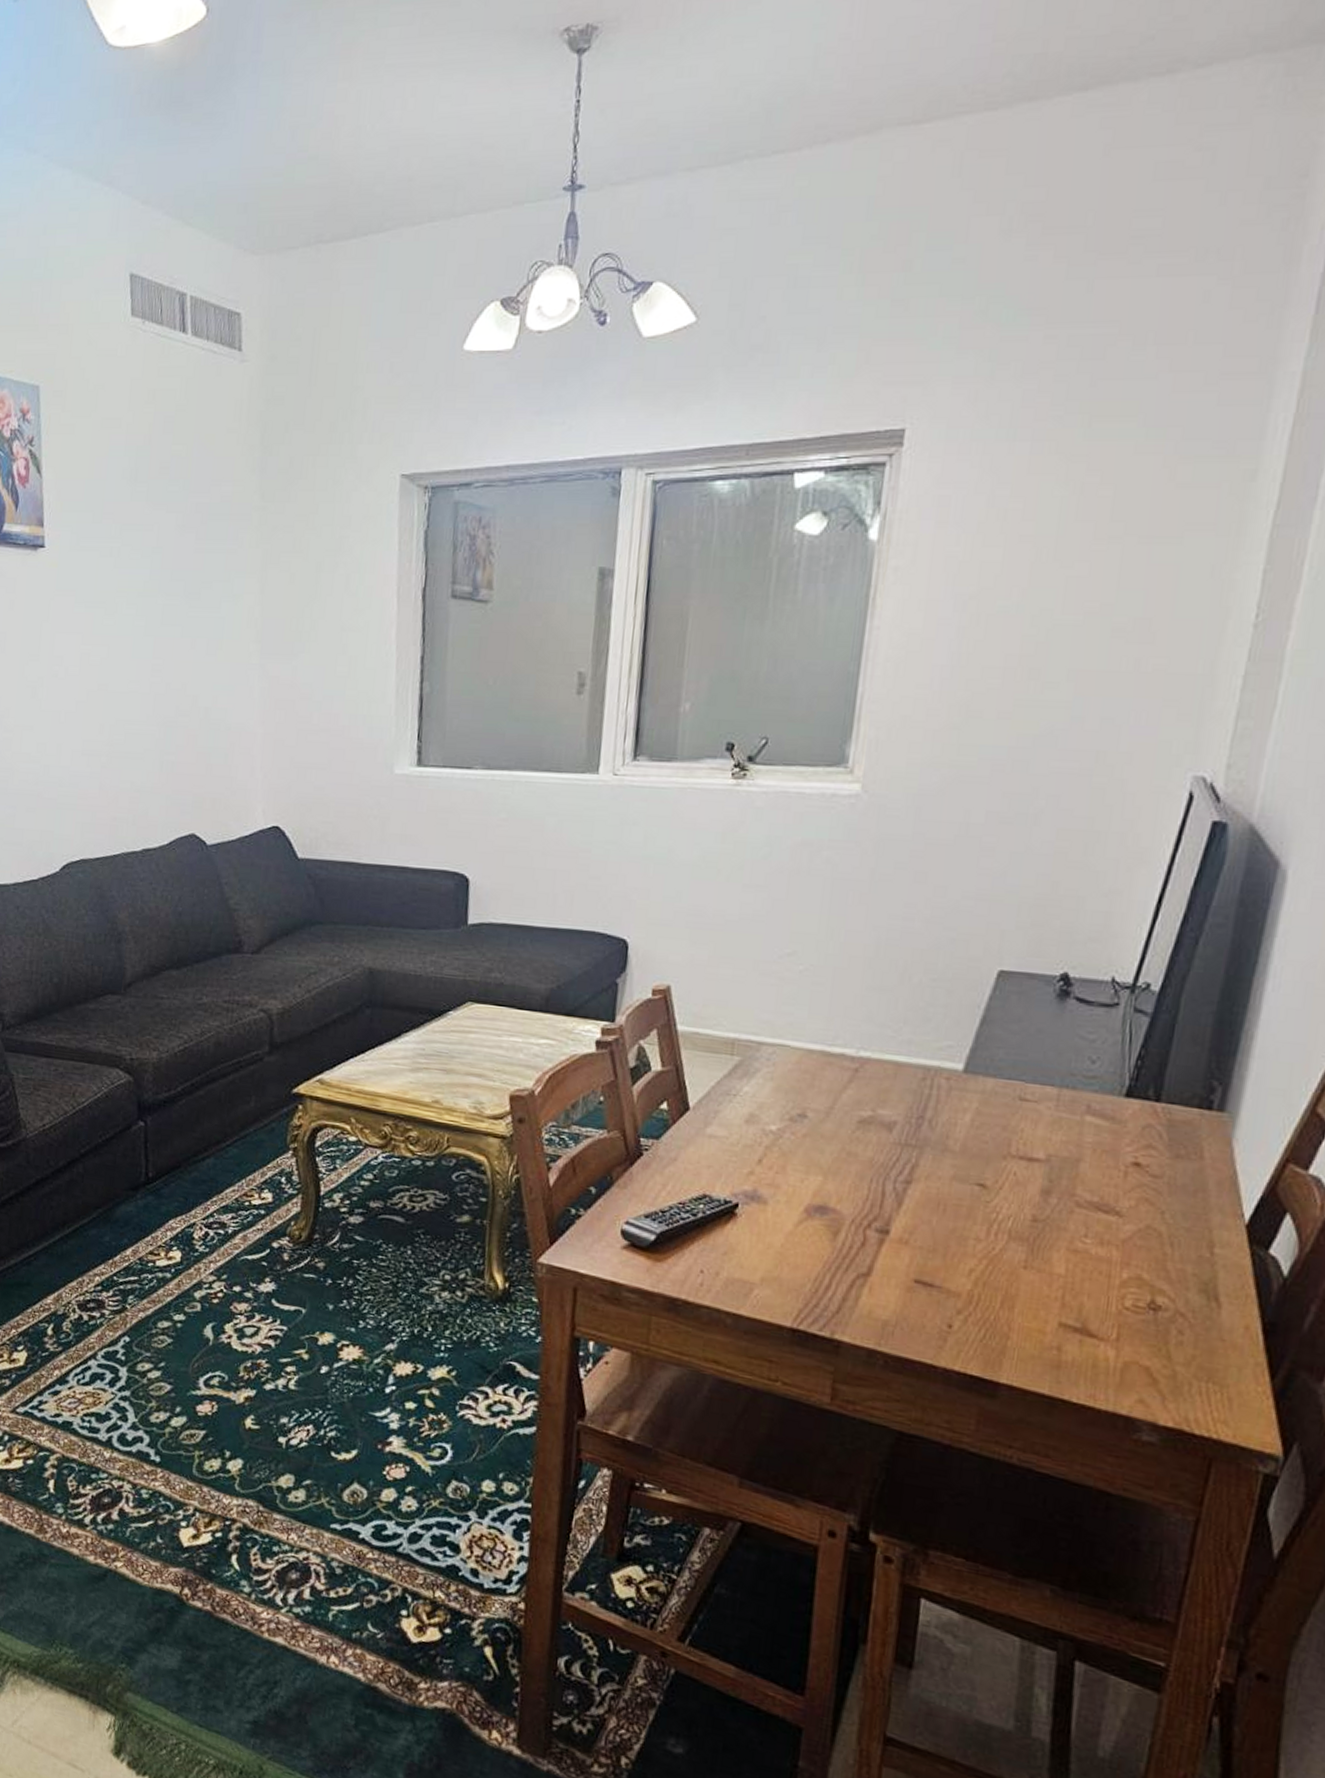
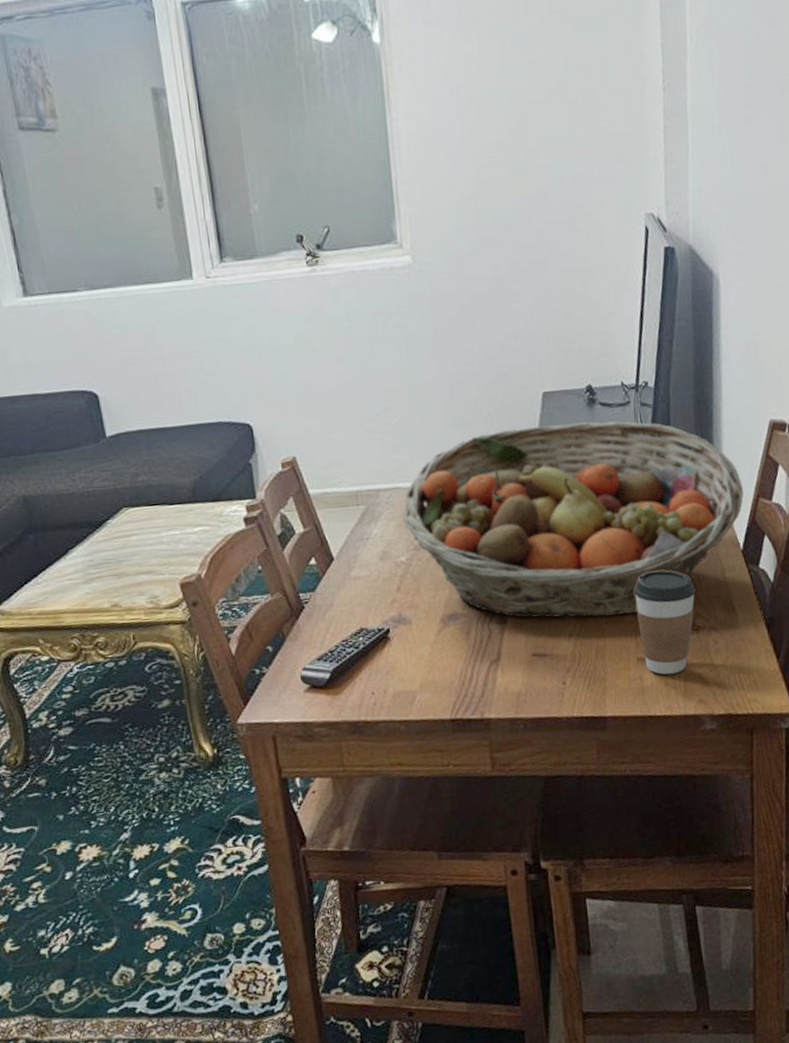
fruit basket: none [782,1005,1266,1266] -> present [402,421,743,618]
coffee cup: none [1069,1219,1165,1357] -> present [633,570,696,675]

